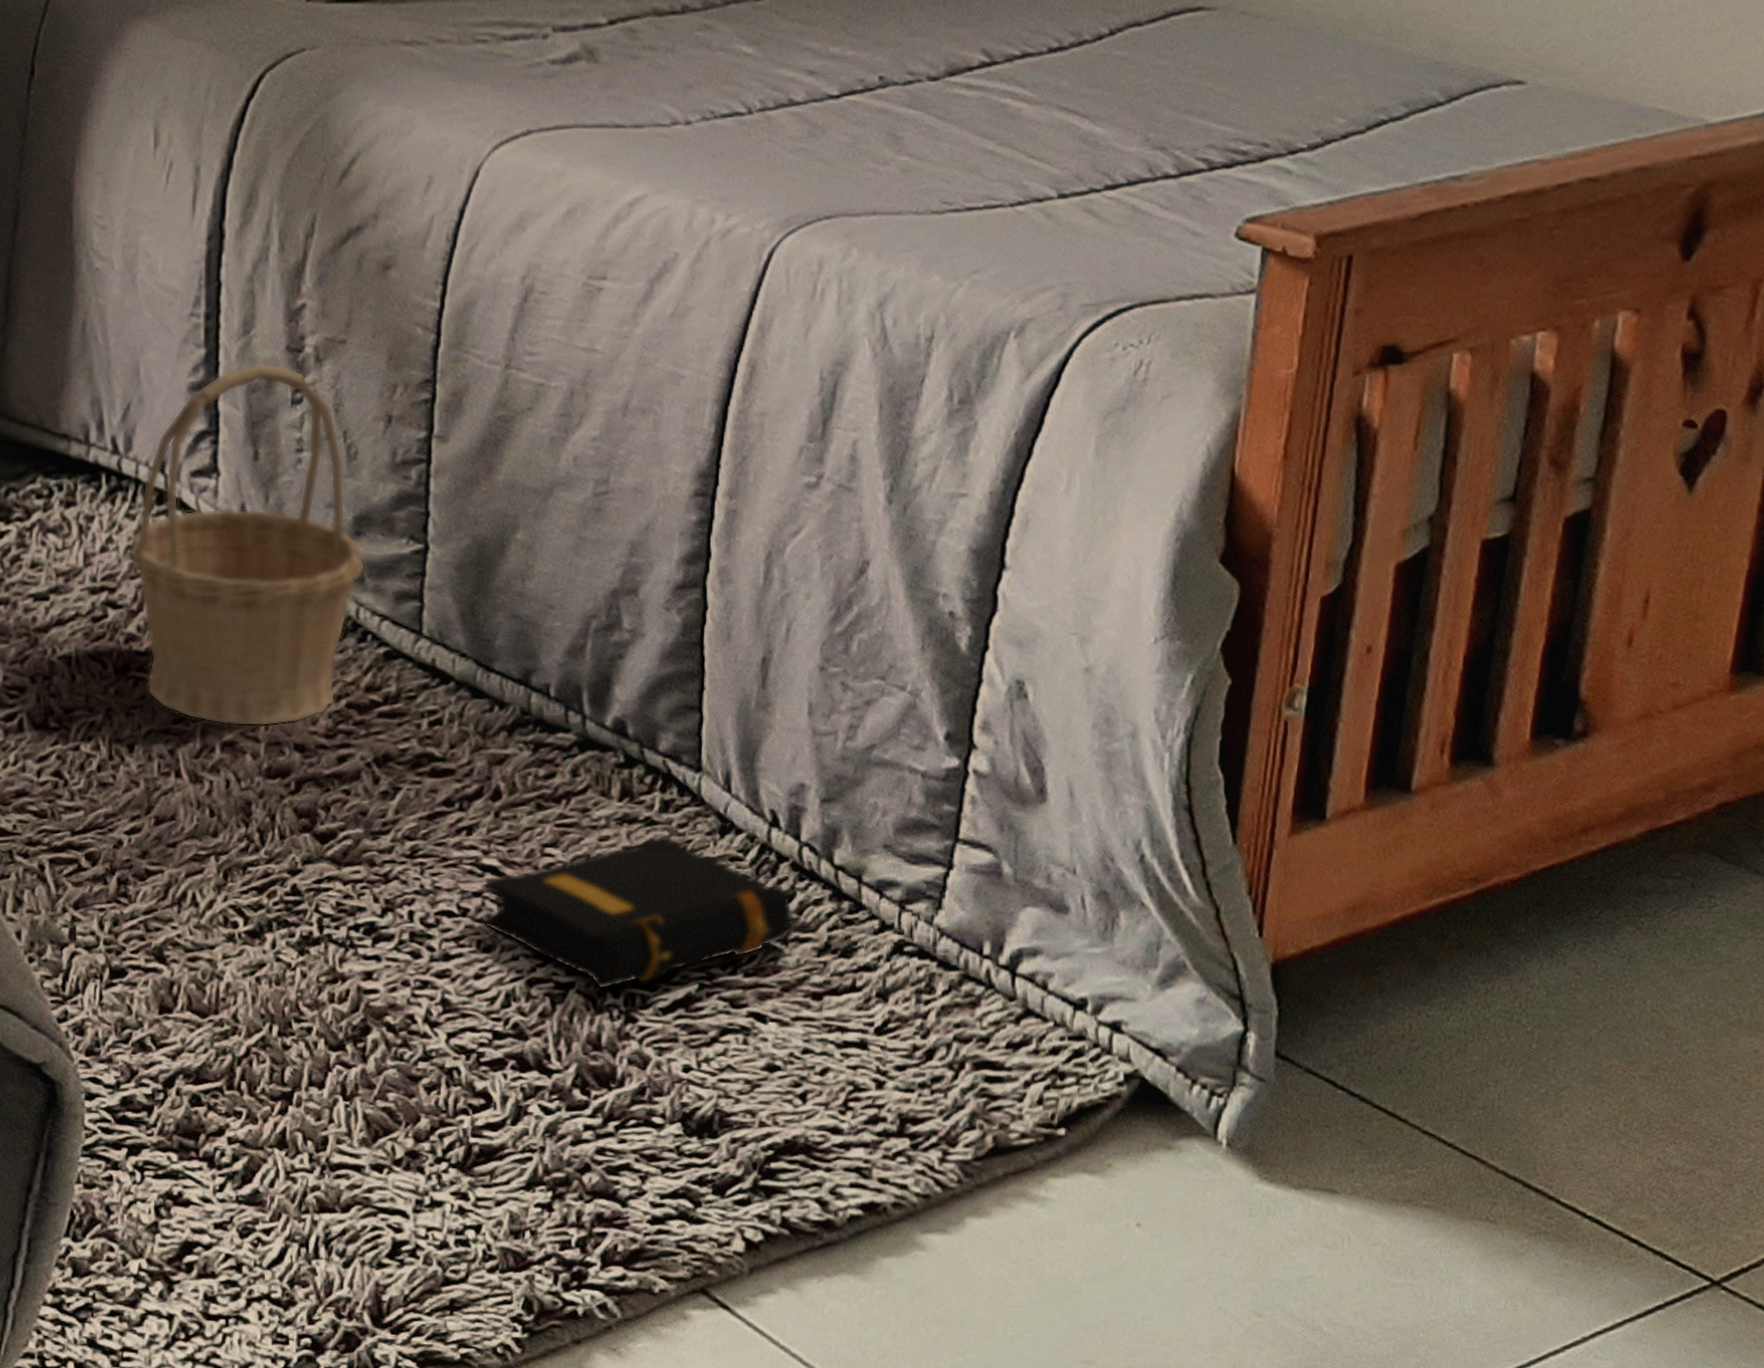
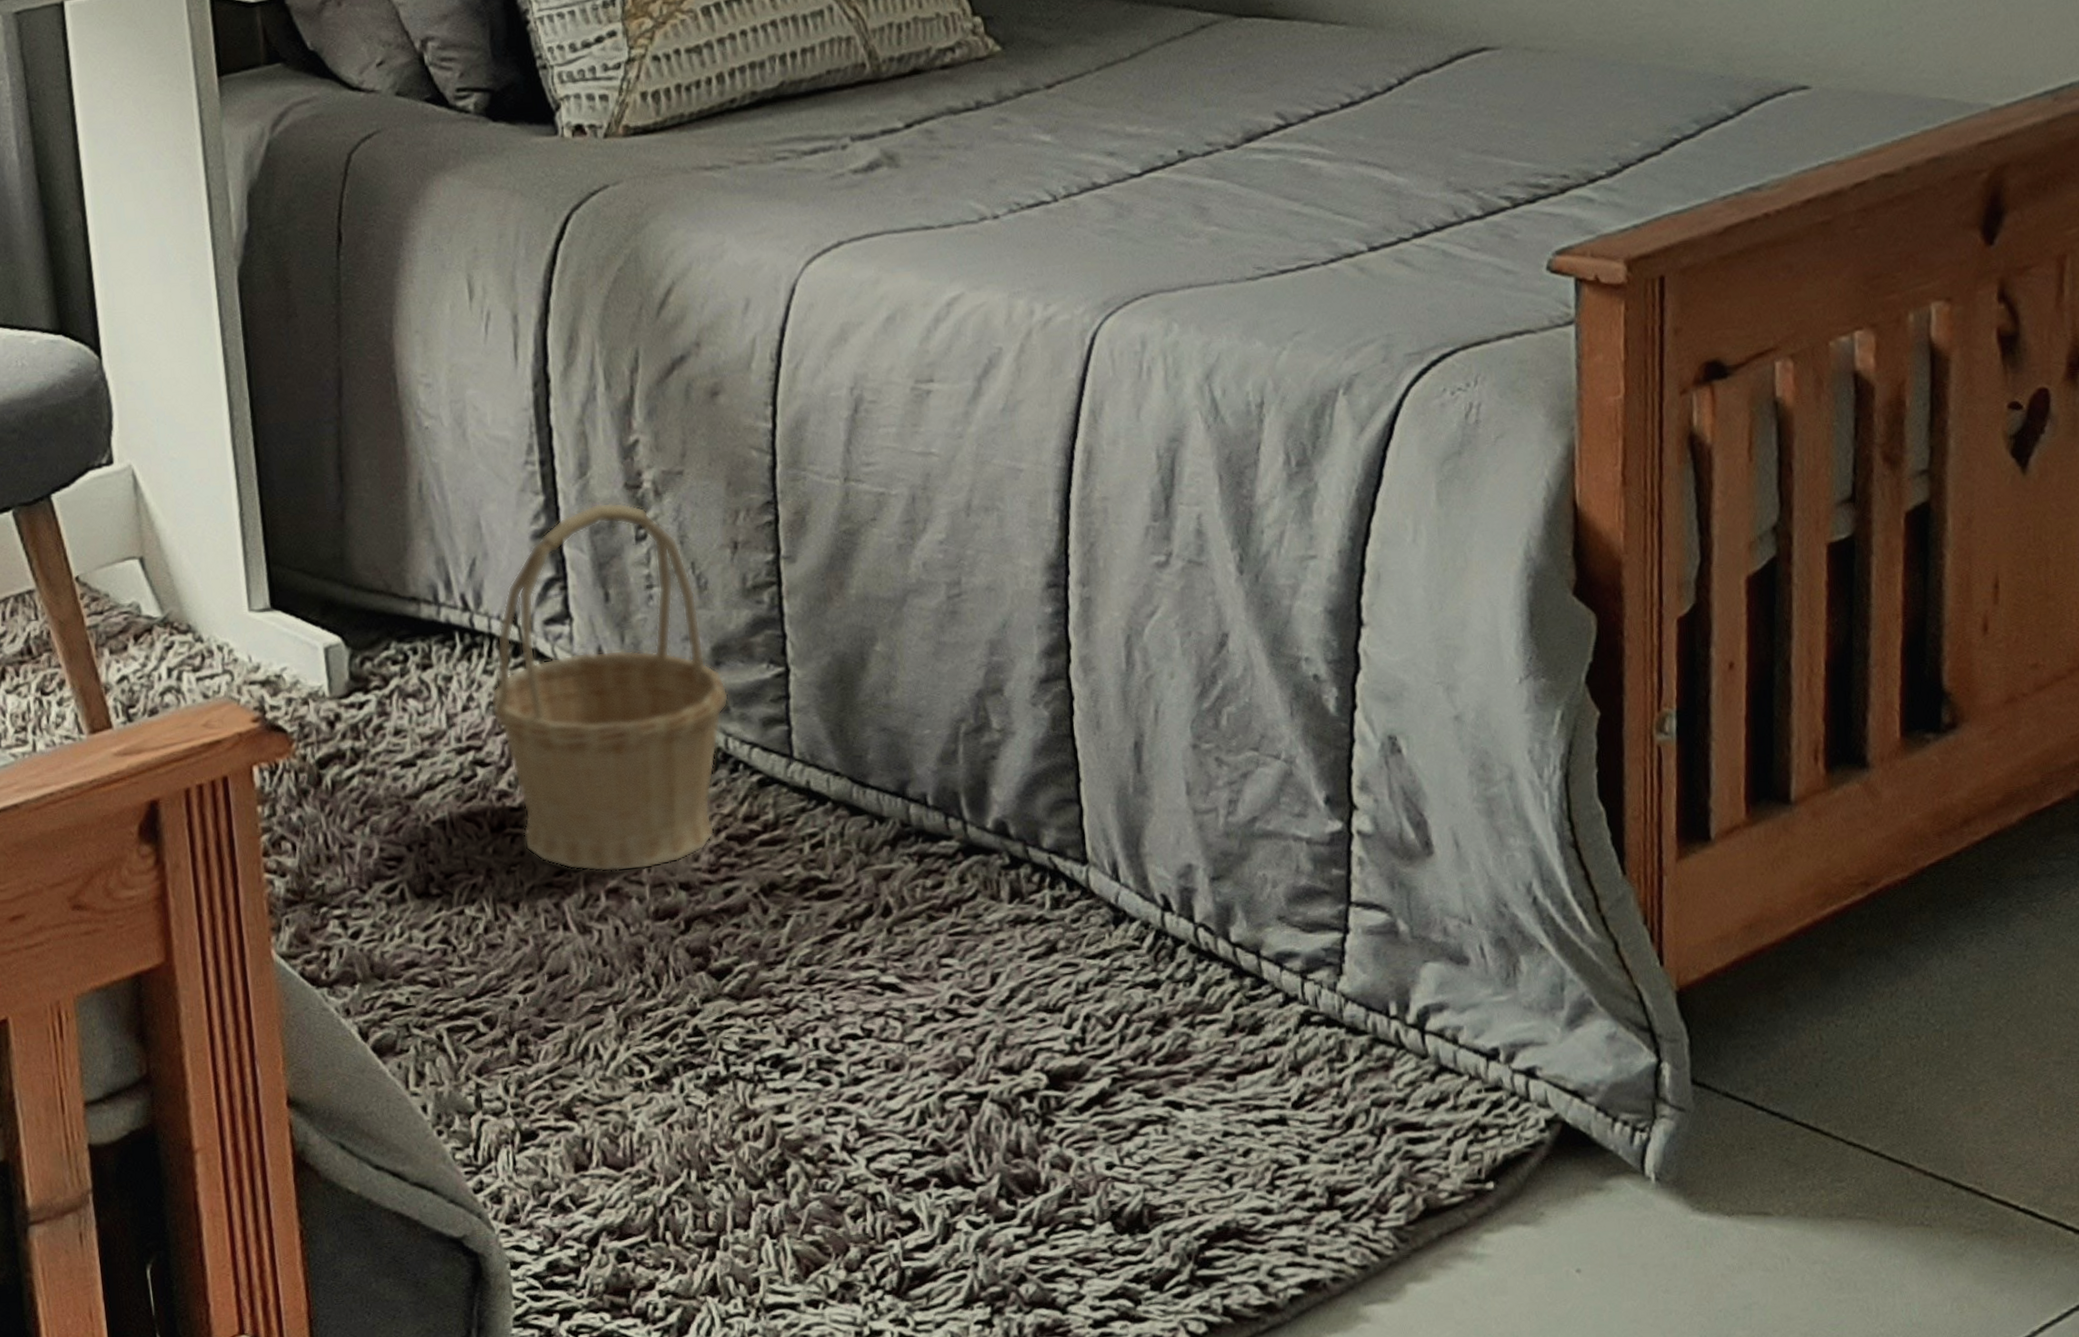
book: present [482,834,796,990] -> none [884,931,1199,1096]

